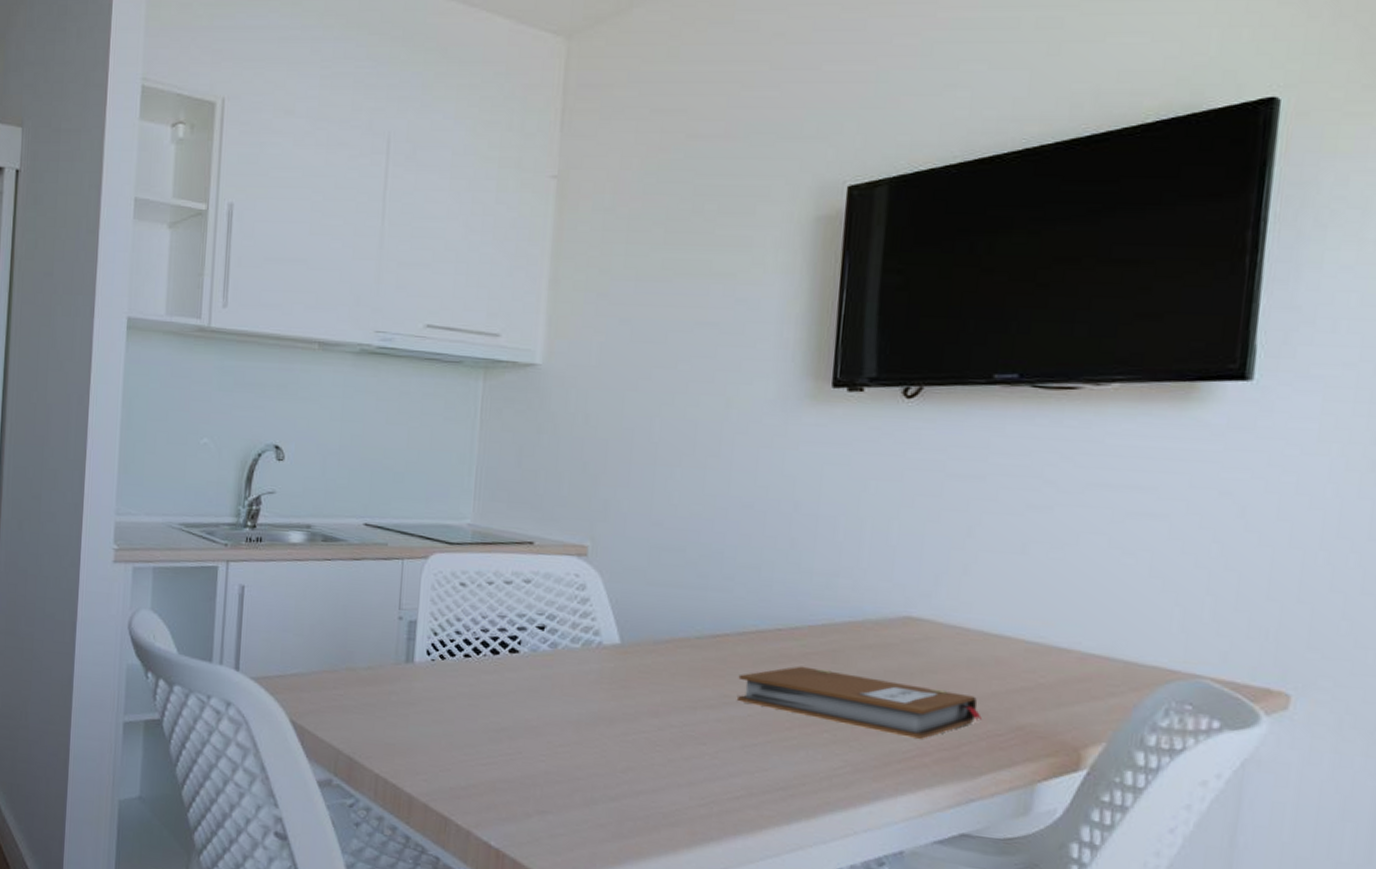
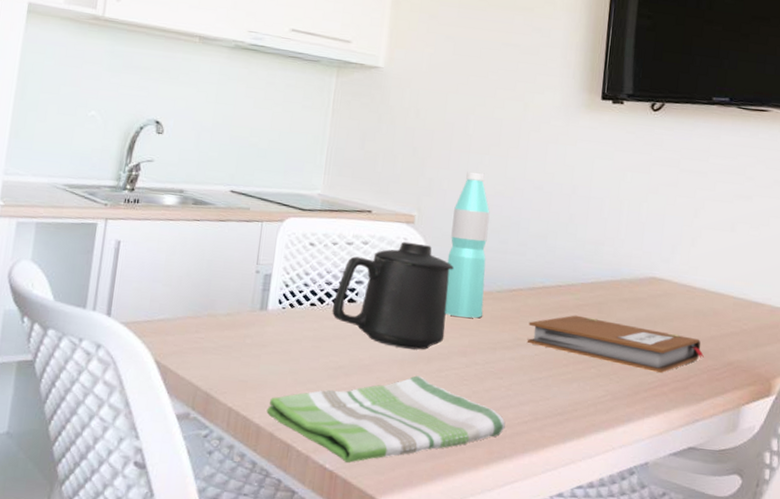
dish towel: none [419,740,711,841] -> present [266,375,505,463]
mug: none [490,578,639,709] -> present [332,241,454,350]
water bottle: none [629,488,684,671] -> present [445,171,490,318]

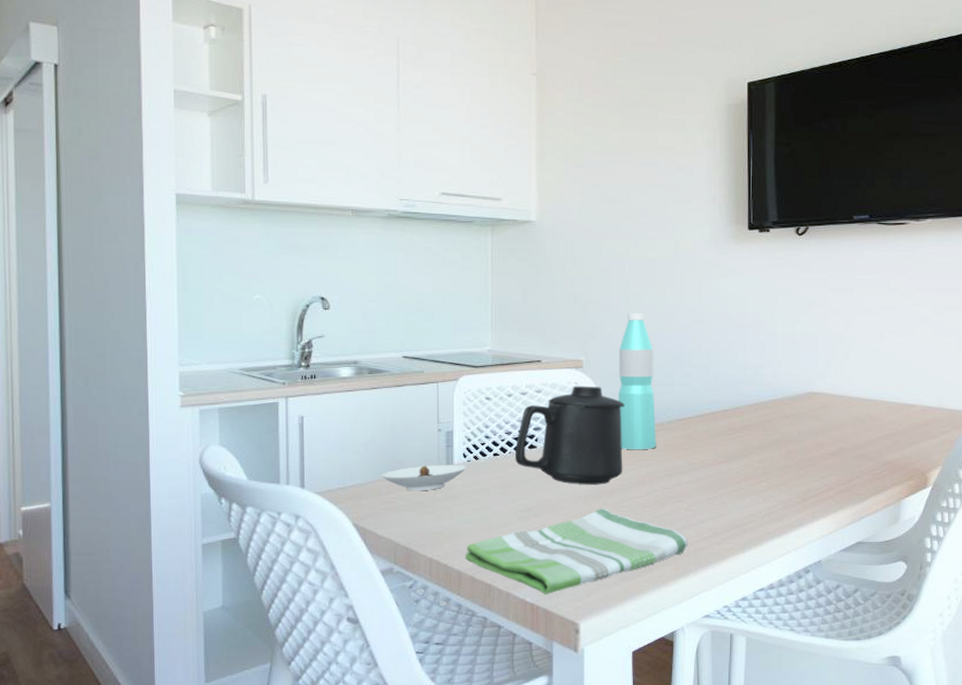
saucer: none [191,307,281,335] -> present [381,465,467,492]
notebook: present [526,315,704,373] -> none [700,435,864,478]

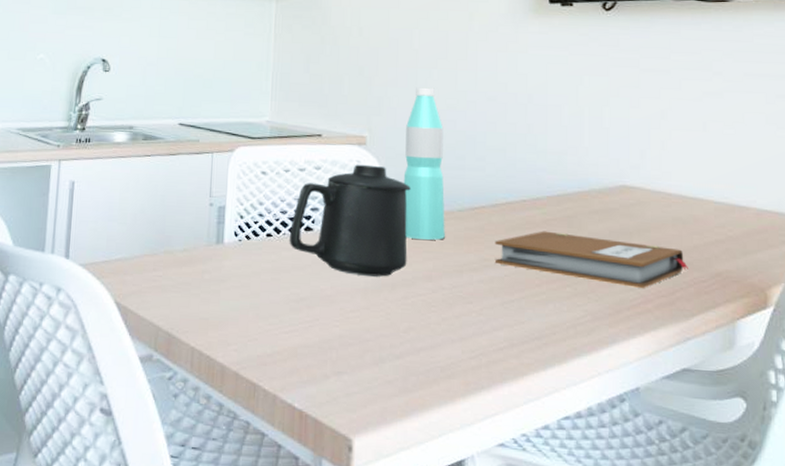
saucer: present [381,465,467,492] -> none [148,242,238,271]
dish towel: present [465,508,688,594] -> none [230,304,480,401]
notebook: none [700,435,864,478] -> present [494,231,688,288]

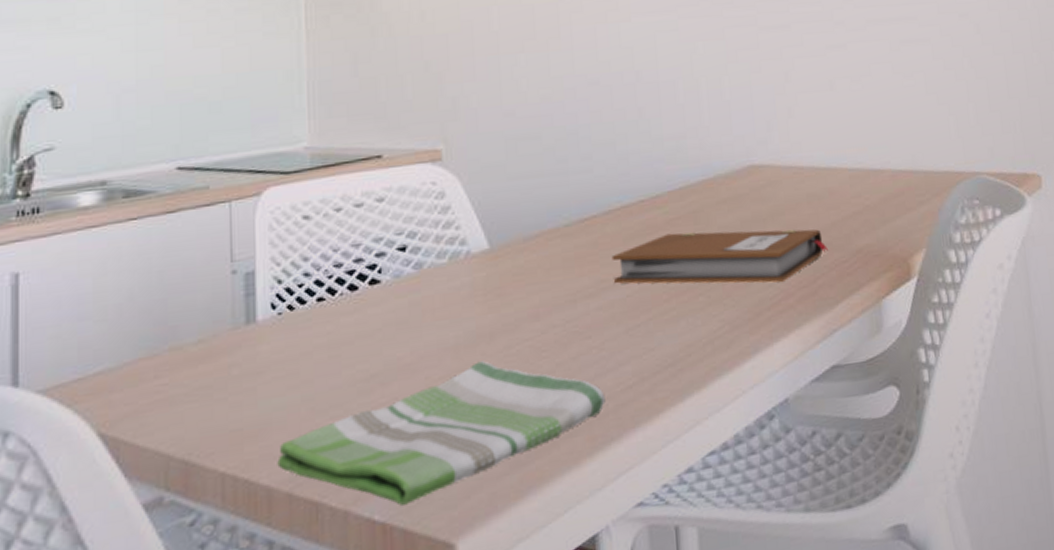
dish towel: none [230,304,480,401] -> present [277,361,606,506]
mug: present [289,164,411,277] -> none [348,185,507,331]
water bottle: present [403,87,445,240] -> none [491,77,551,271]

